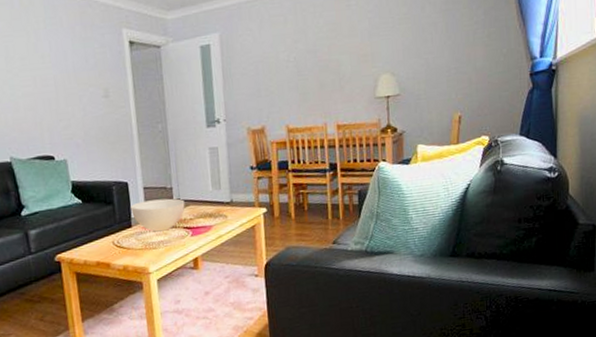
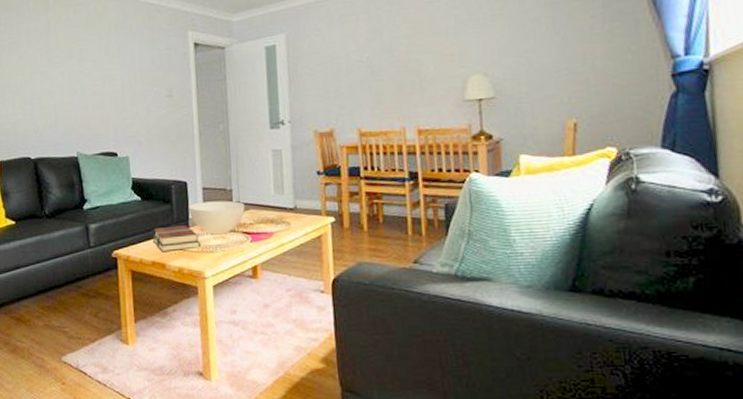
books: none [95,224,144,253] -> present [152,225,200,253]

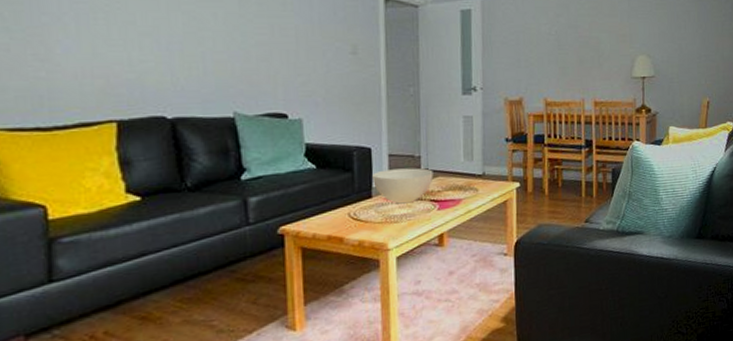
books: present [152,225,200,253] -> none [328,195,384,226]

